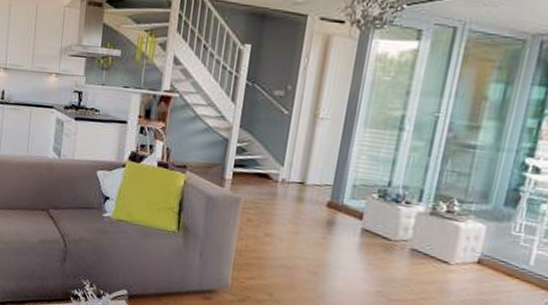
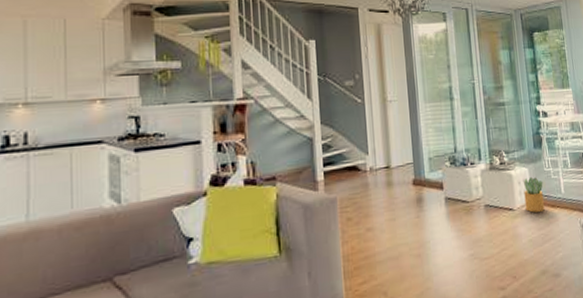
potted plant: none [467,235,505,277] -> present [523,176,545,213]

